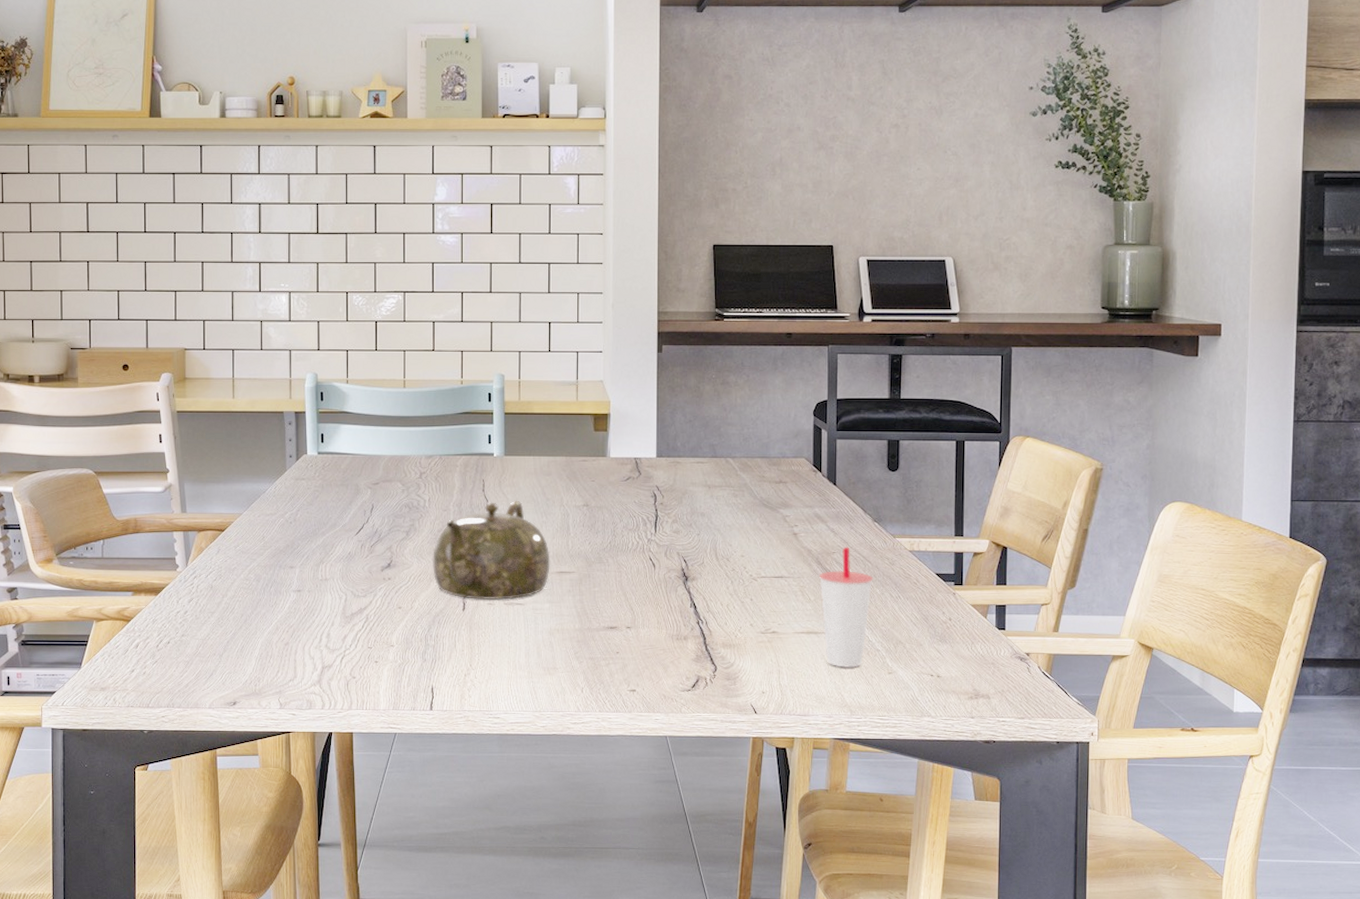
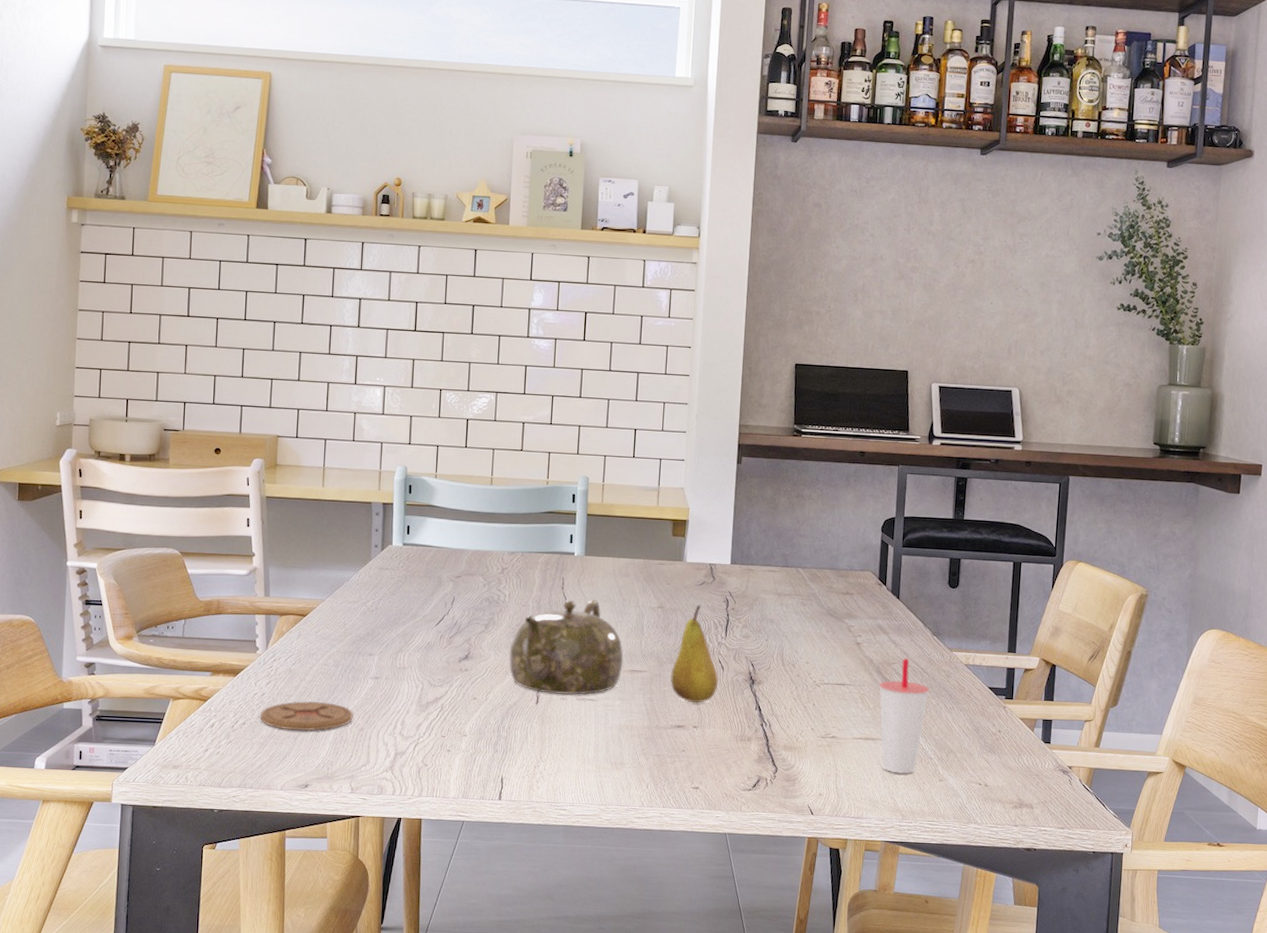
coaster: none [185,617,278,648] -> present [260,701,353,731]
fruit: none [600,501,649,603] -> present [670,604,718,703]

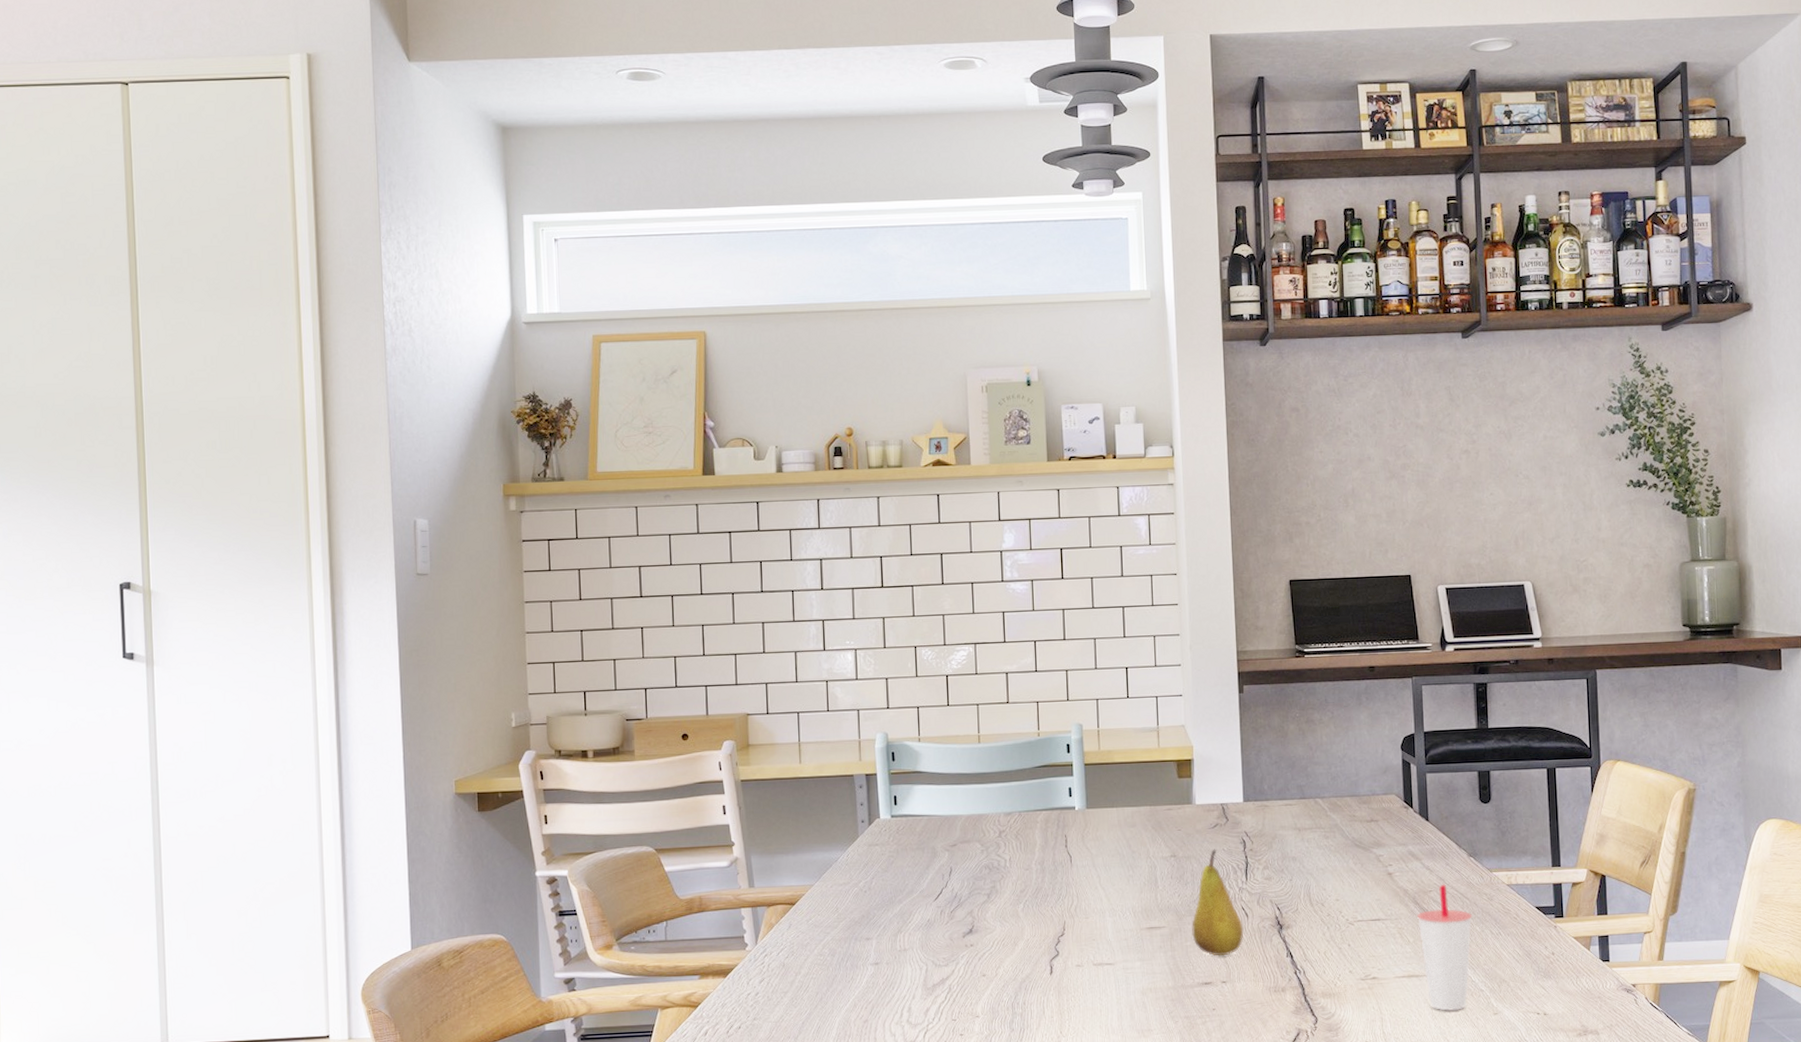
coaster: present [260,701,353,731] -> none [756,995,856,1030]
teapot: present [509,599,624,695] -> none [1016,854,1140,962]

